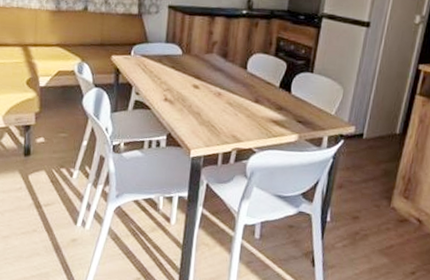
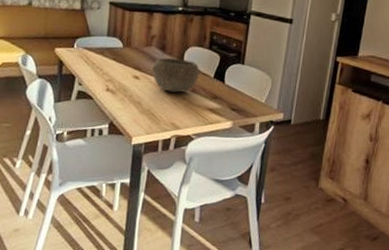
bowl: none [213,65,265,104] -> present [152,57,201,93]

